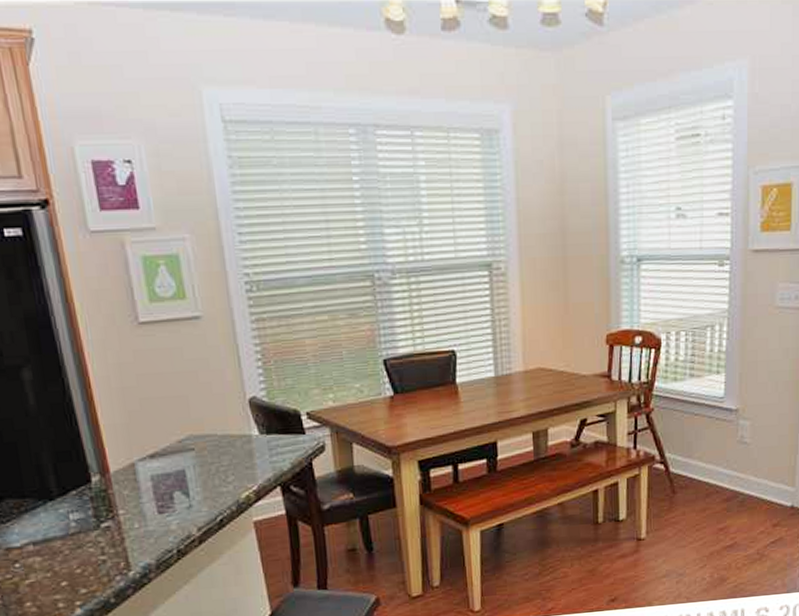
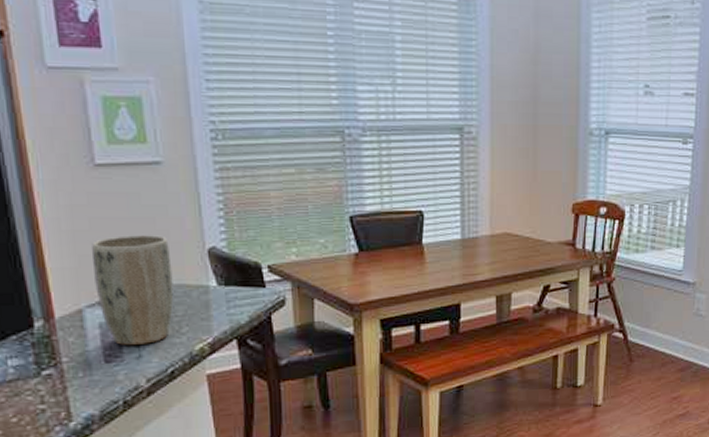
plant pot: none [140,388,219,496] -> present [92,235,174,345]

